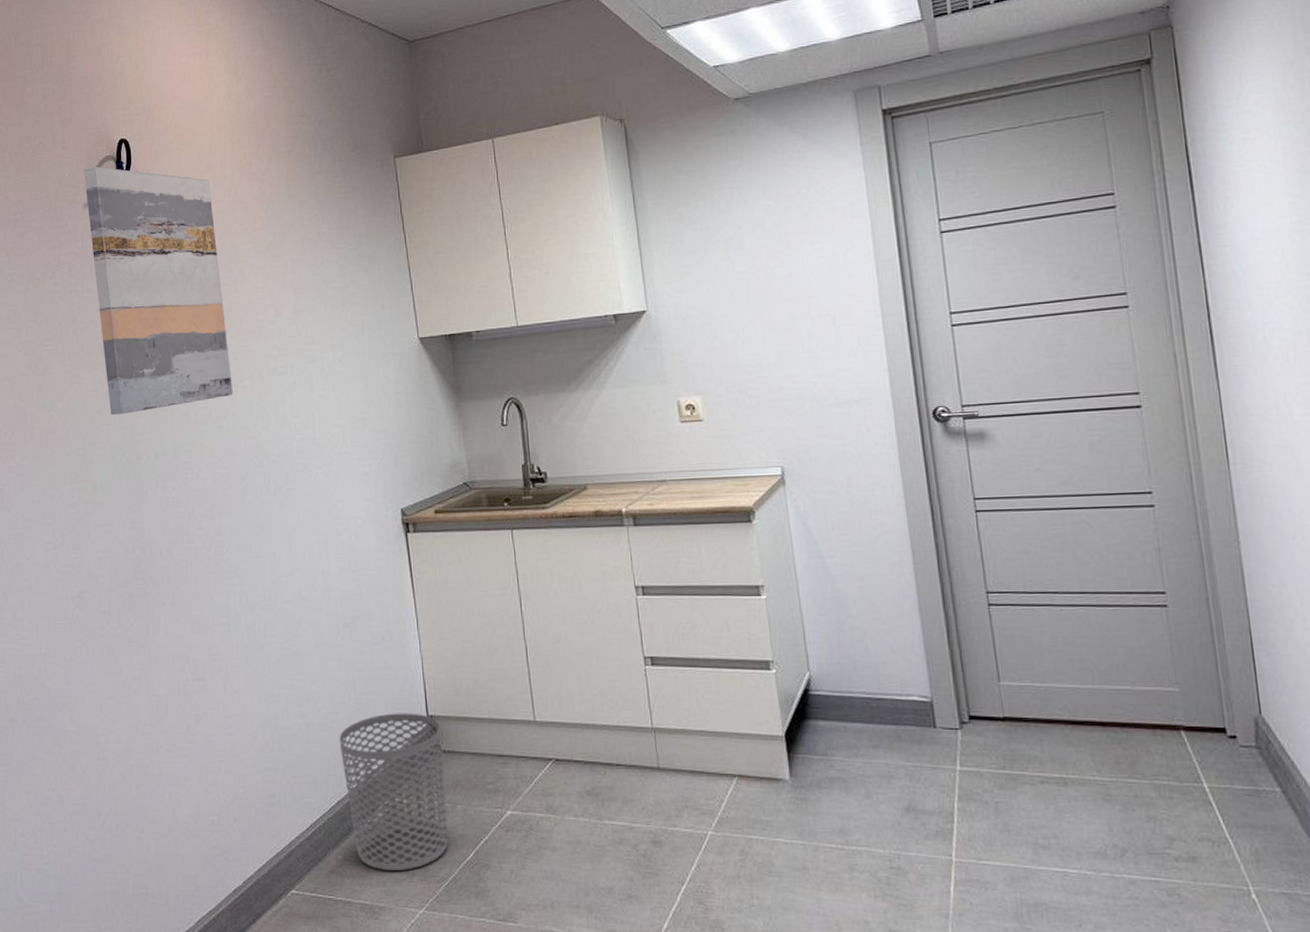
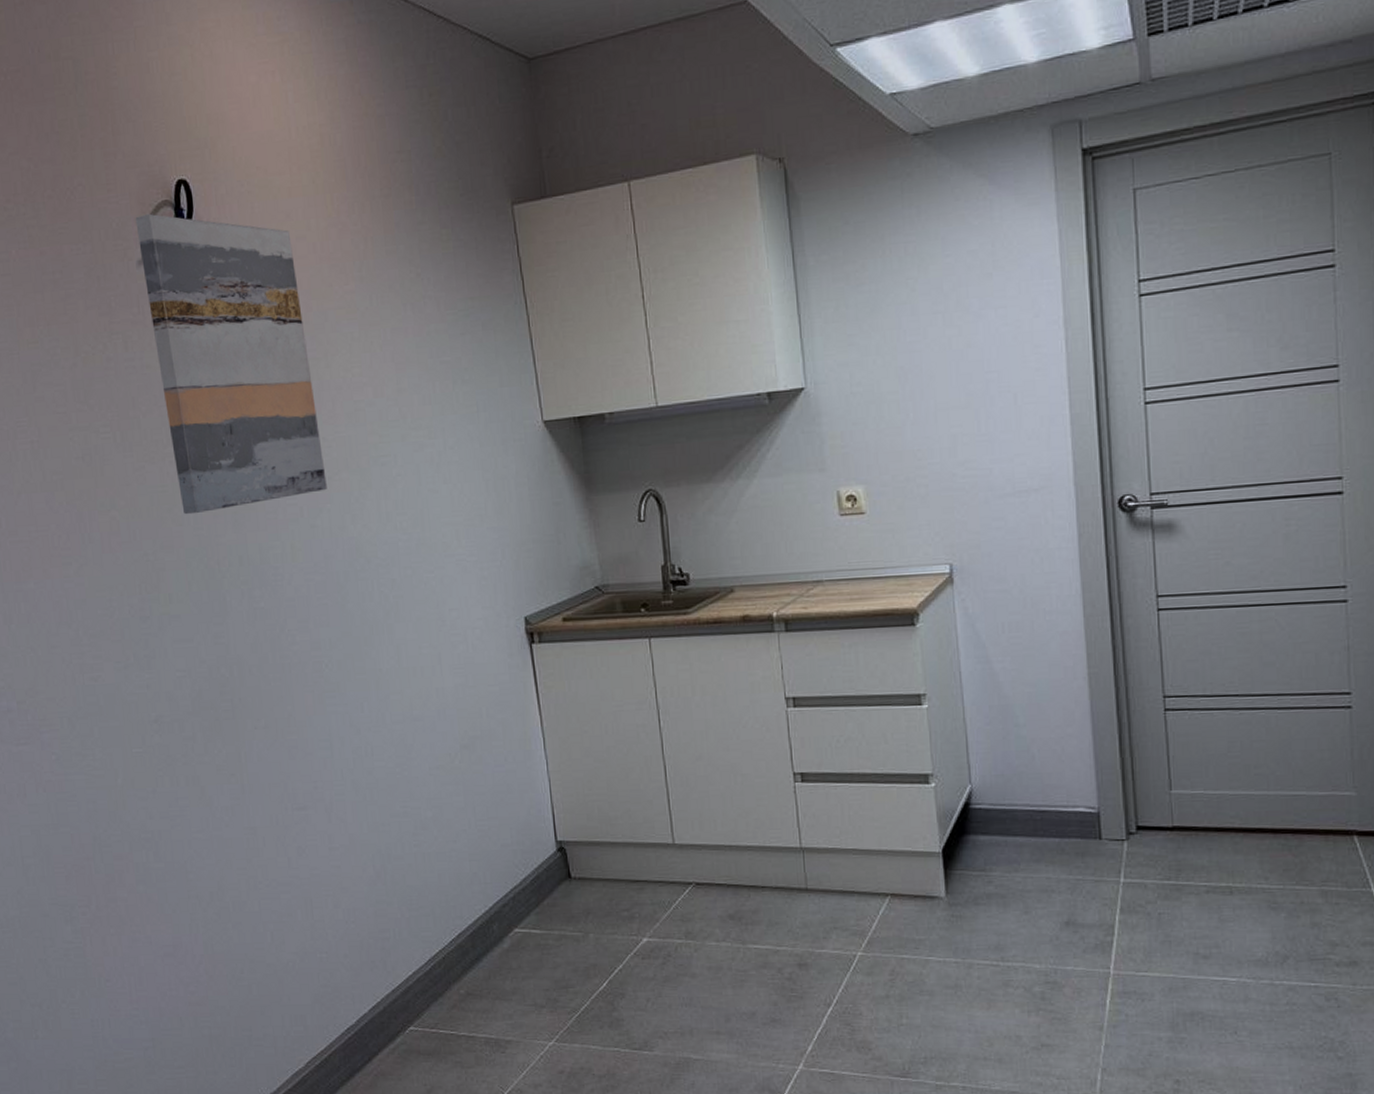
waste bin: present [339,713,449,872] -> none [458,839,580,1004]

